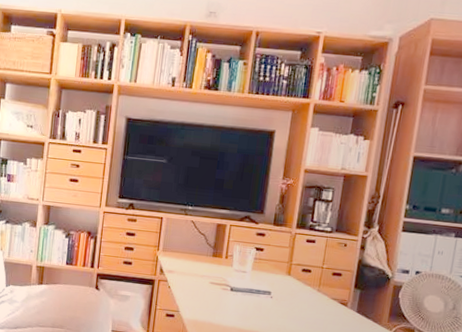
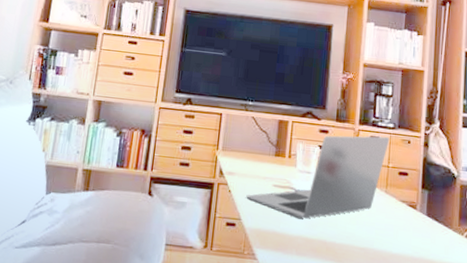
laptop: none [184,238,326,313] -> present [246,135,390,219]

